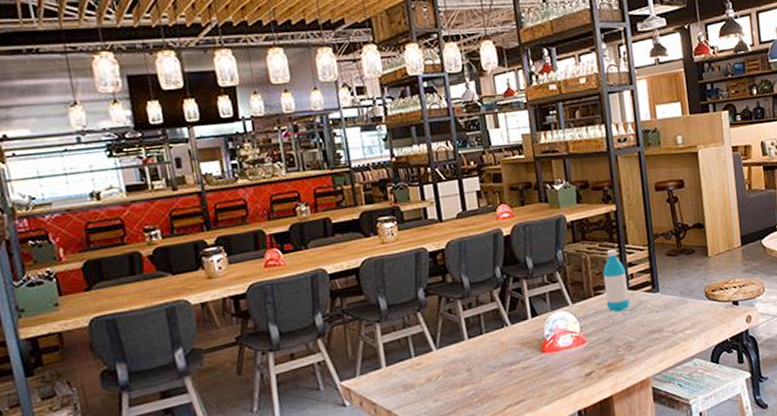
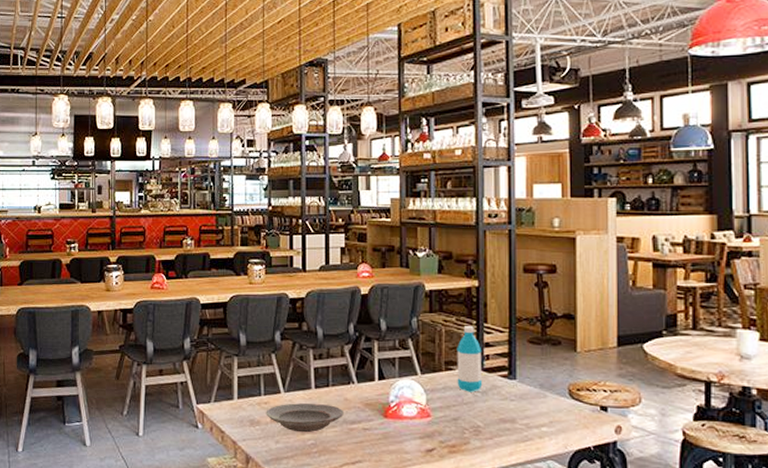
plate: none [419,351,501,387] -> present [266,403,344,433]

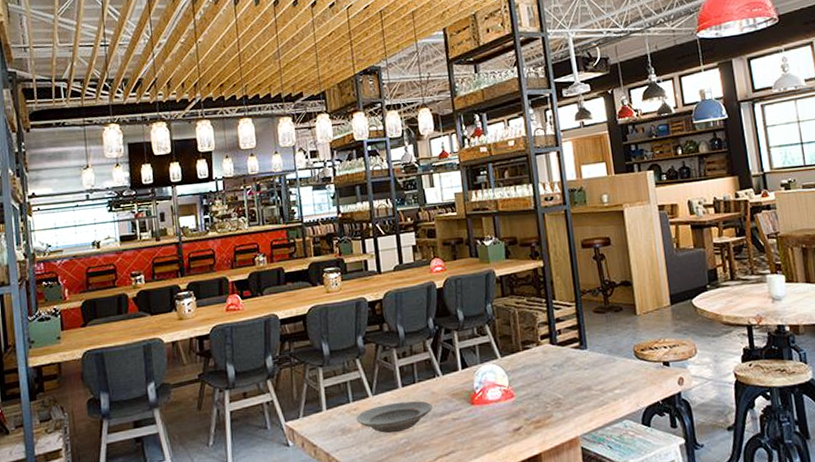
water bottle: present [457,326,483,392] -> none [530,304,558,368]

